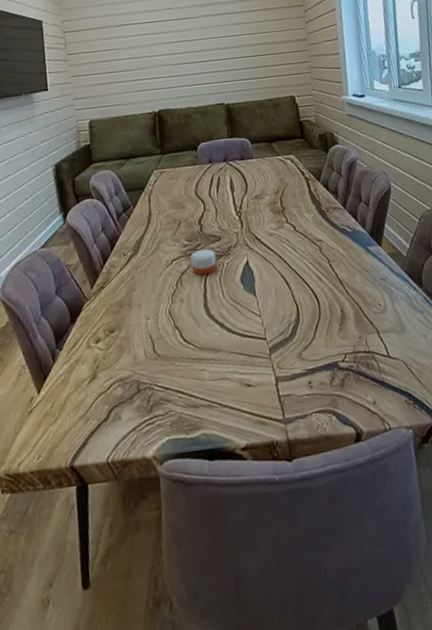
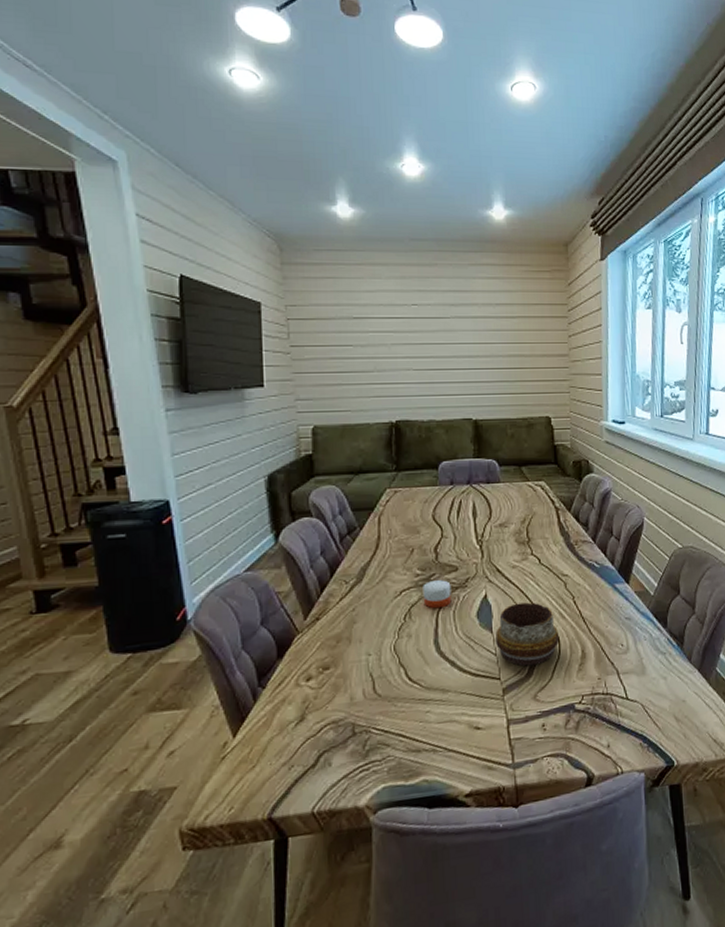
decorative bowl: none [258,267,319,327] -> present [494,602,560,666]

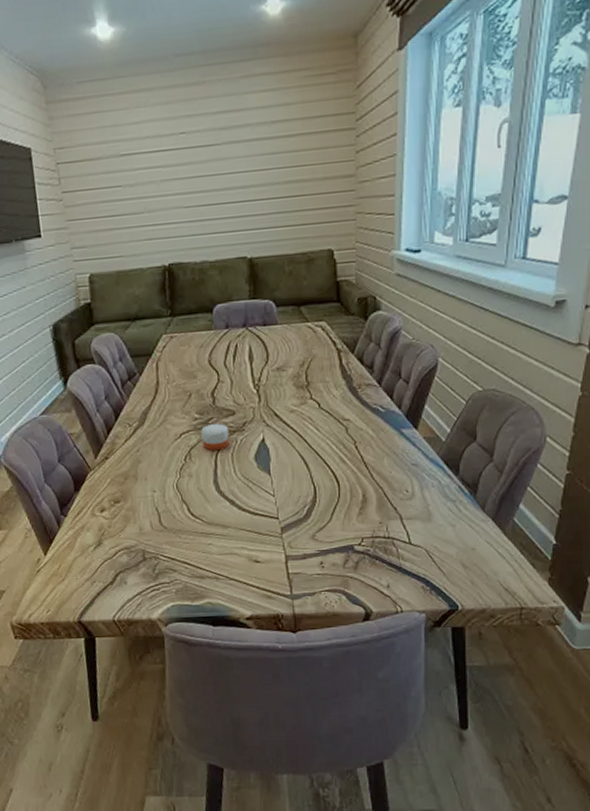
decorative bowl: present [494,602,560,666] -> none [272,446,340,508]

